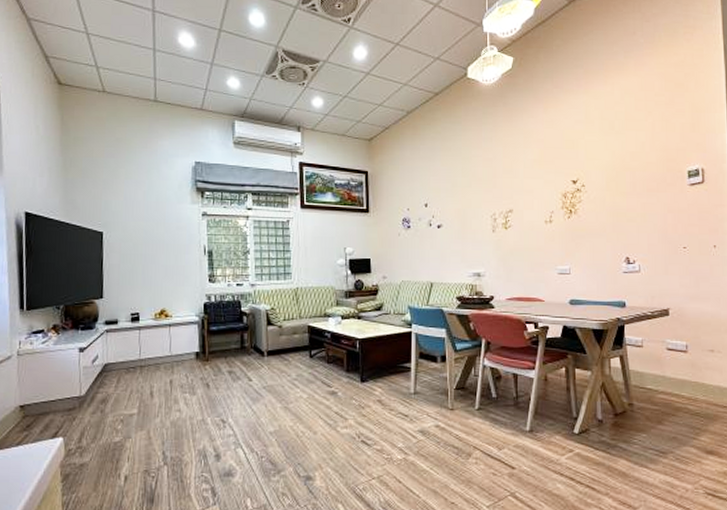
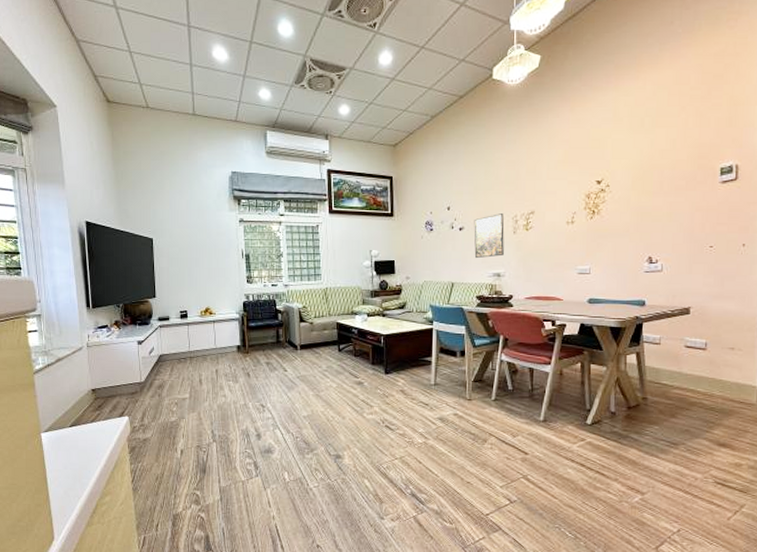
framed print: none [452,211,483,258] -> present [474,213,504,259]

